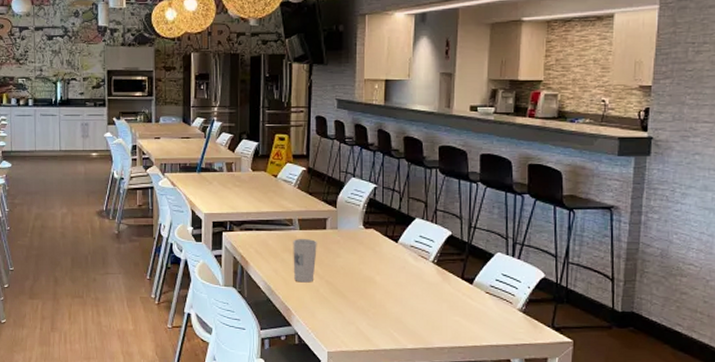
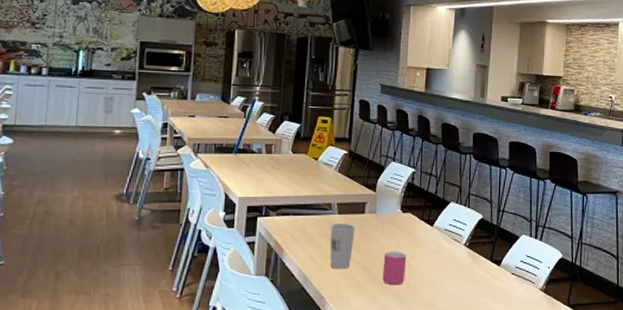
mug: none [347,266,371,300] -> present [382,251,407,286]

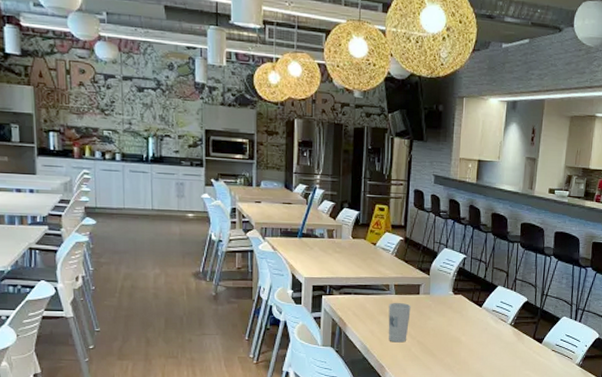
mug: present [382,251,407,286] -> none [435,328,458,358]

